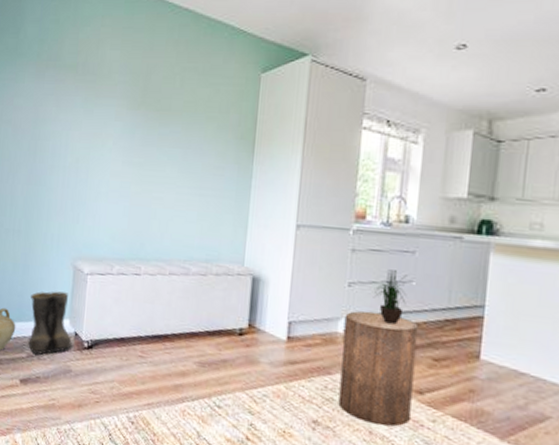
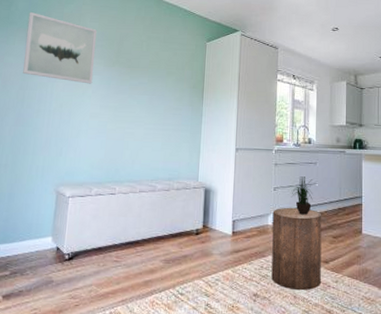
boots: present [28,291,73,355] -> none [12,213,55,271]
wall art: none [34,40,118,133] -> present [23,12,97,84]

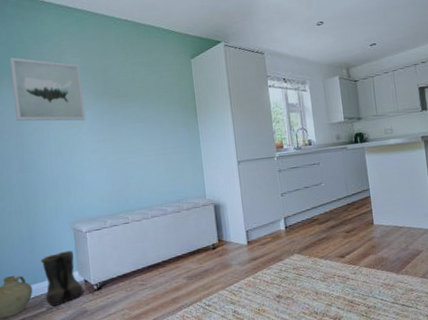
boots: none [12,213,55,271] -> present [41,250,85,307]
stool: present [271,207,322,291] -> none [283,209,340,287]
potted plant: present [291,176,313,215] -> none [298,178,321,216]

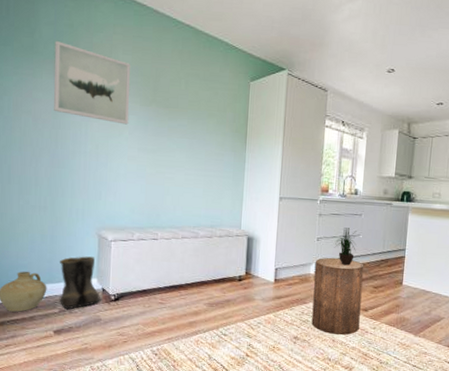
stool: none [283,209,340,287] -> present [311,257,364,336]
potted plant: none [298,178,321,216] -> present [334,227,357,266]

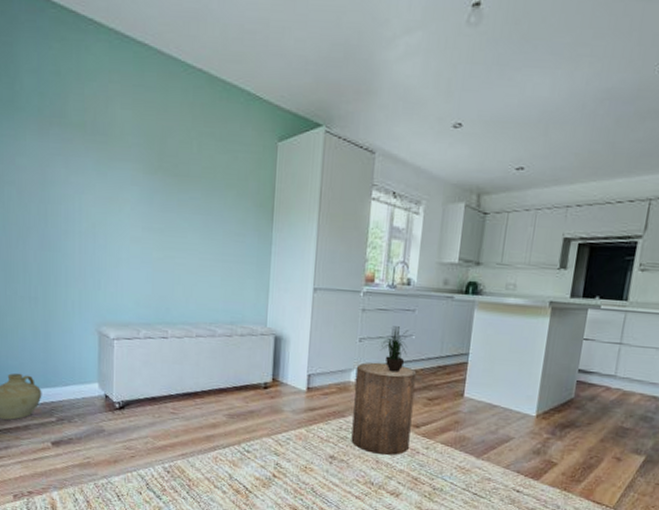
wall art: present [53,41,130,125] -> none [39,93,131,198]
boots: present [60,256,101,310] -> none [55,356,104,418]

